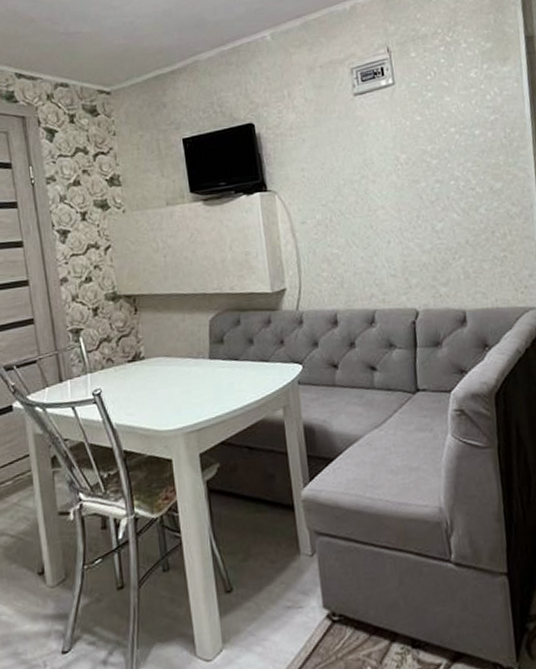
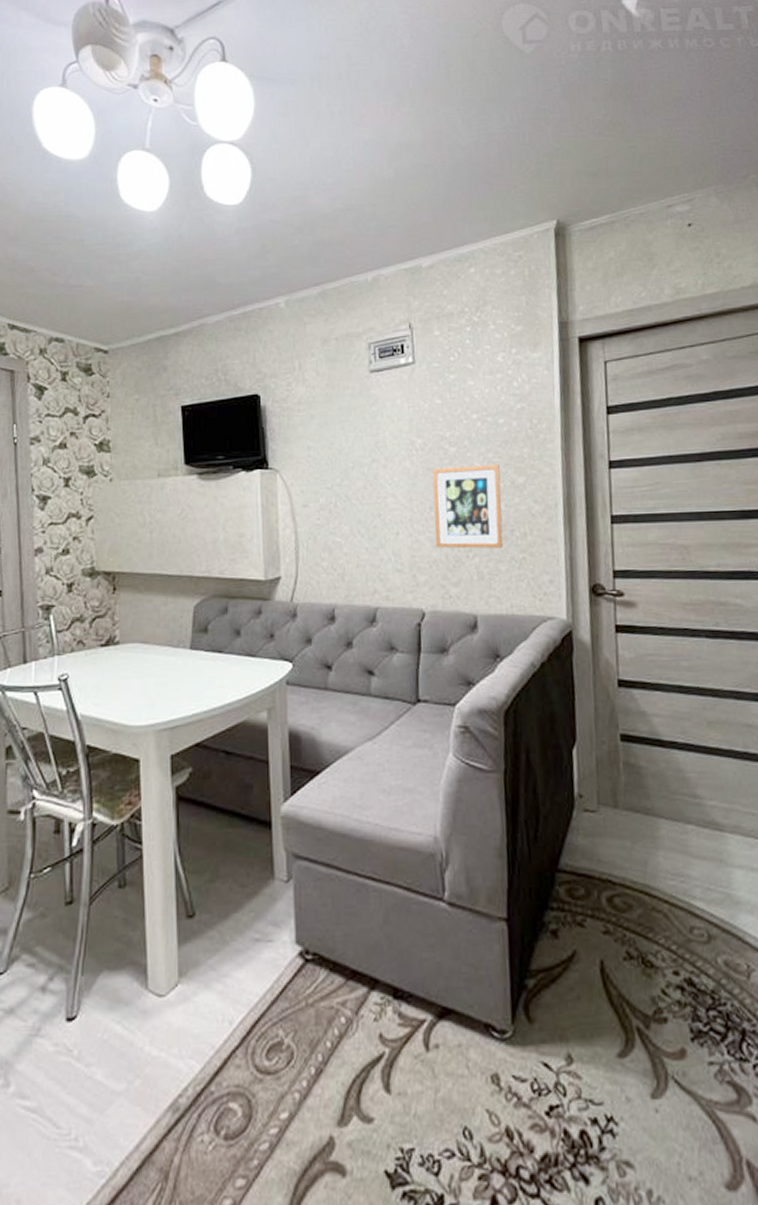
picture frame: none [417,172,485,253] -> present [432,464,503,549]

